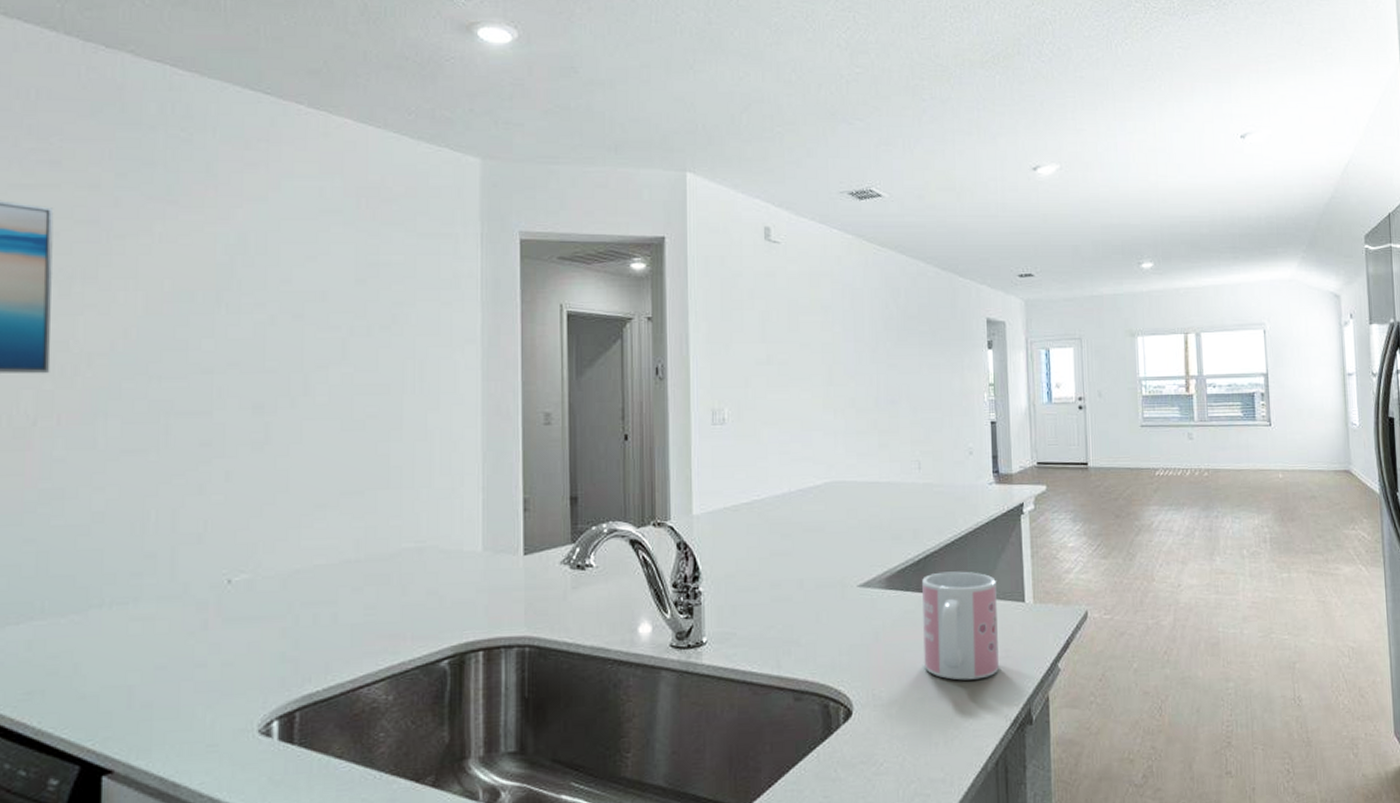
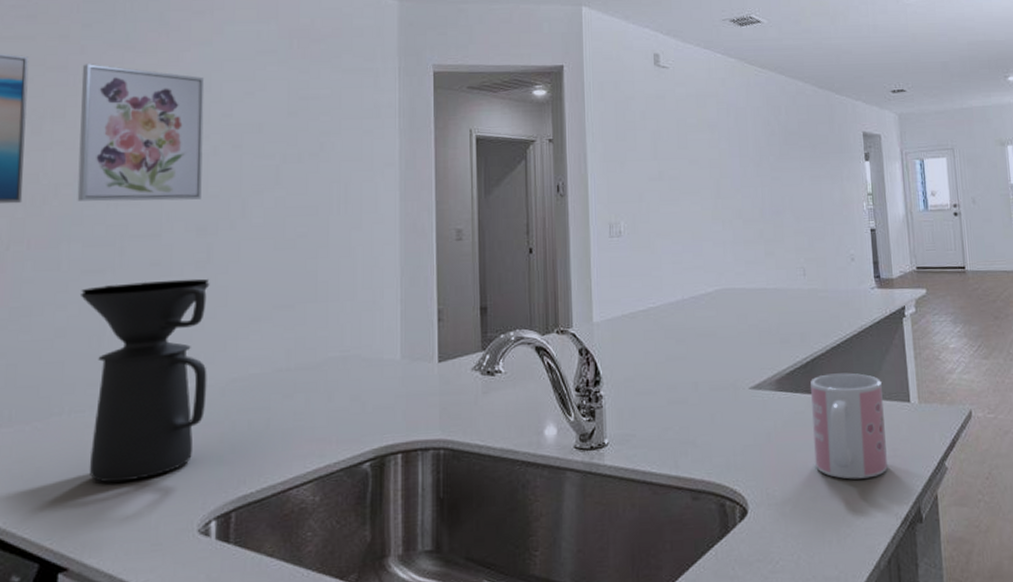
wall art: none [114,218,260,375] -> present [77,64,205,202]
coffee maker: none [119,461,268,680] -> present [79,278,210,483]

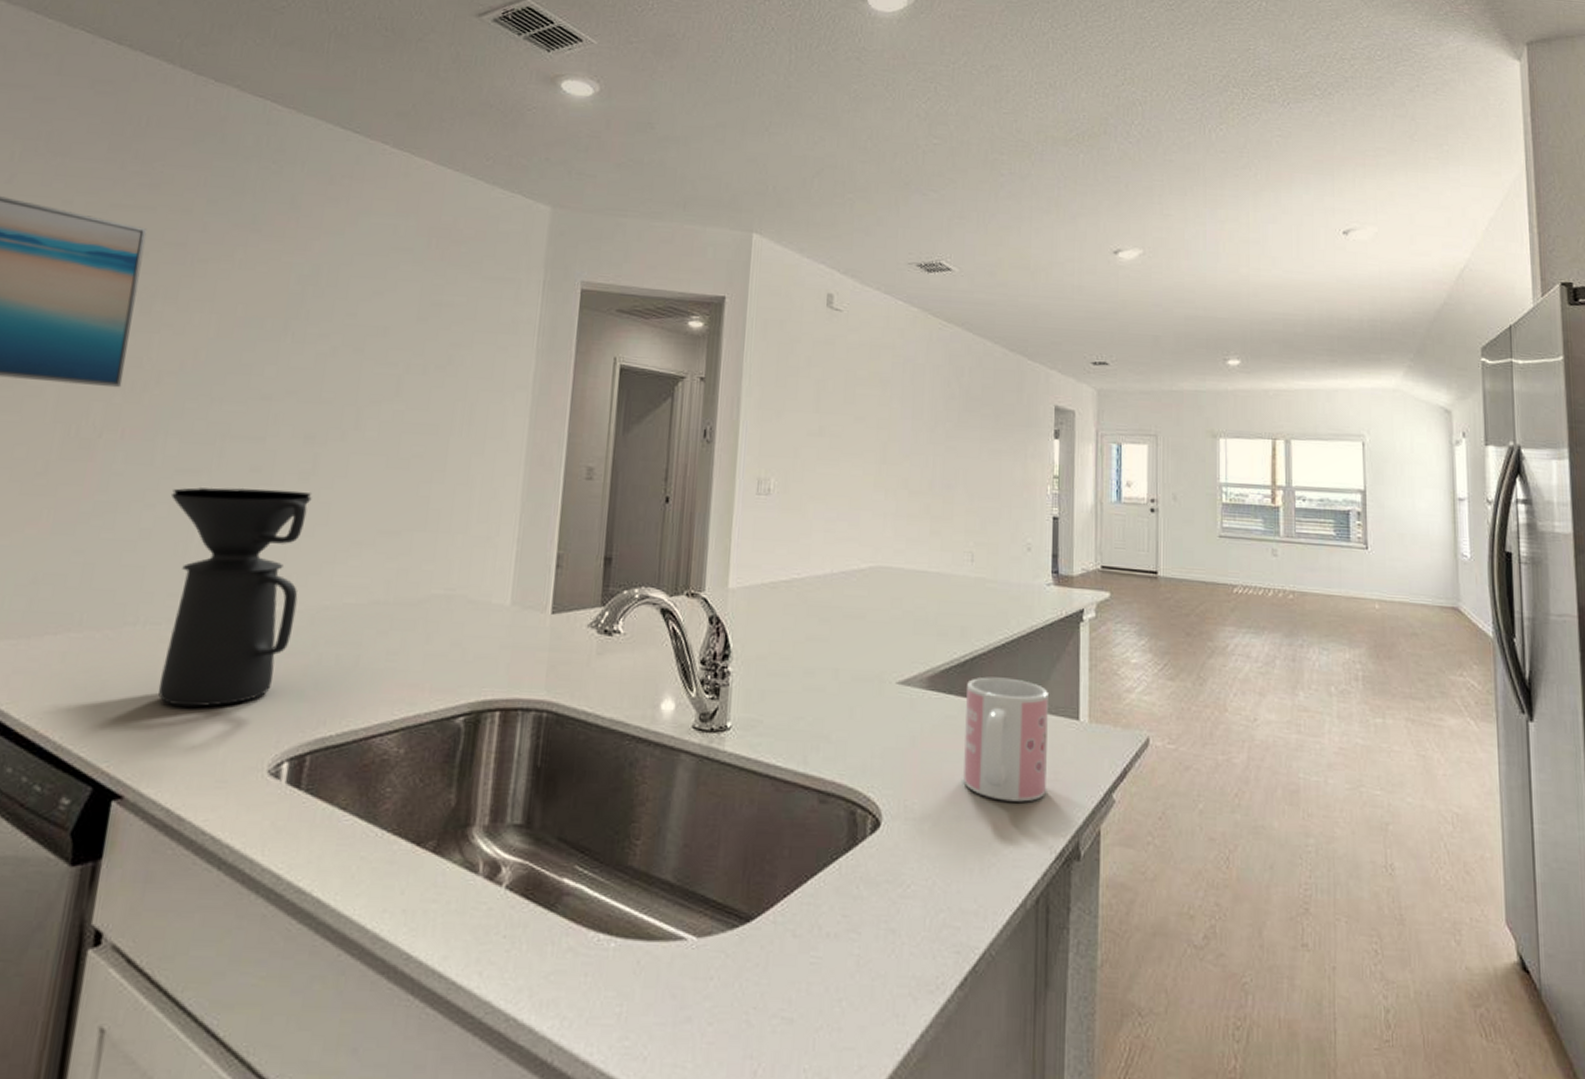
wall art: present [77,64,205,202] -> none [180,243,331,404]

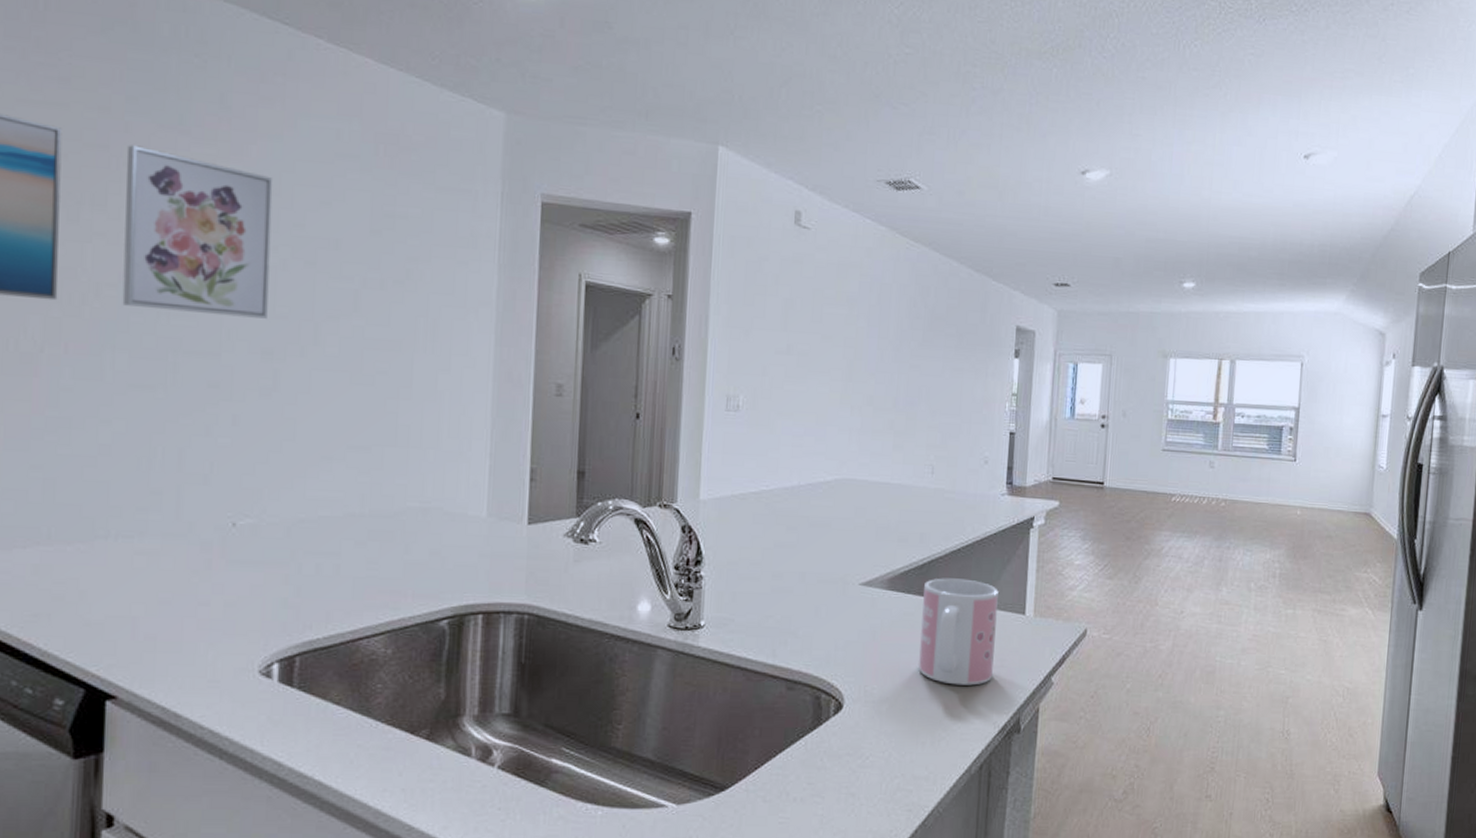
coffee maker: present [158,487,312,707] -> none [126,403,276,615]
wall art: none [180,243,331,404] -> present [122,145,273,319]

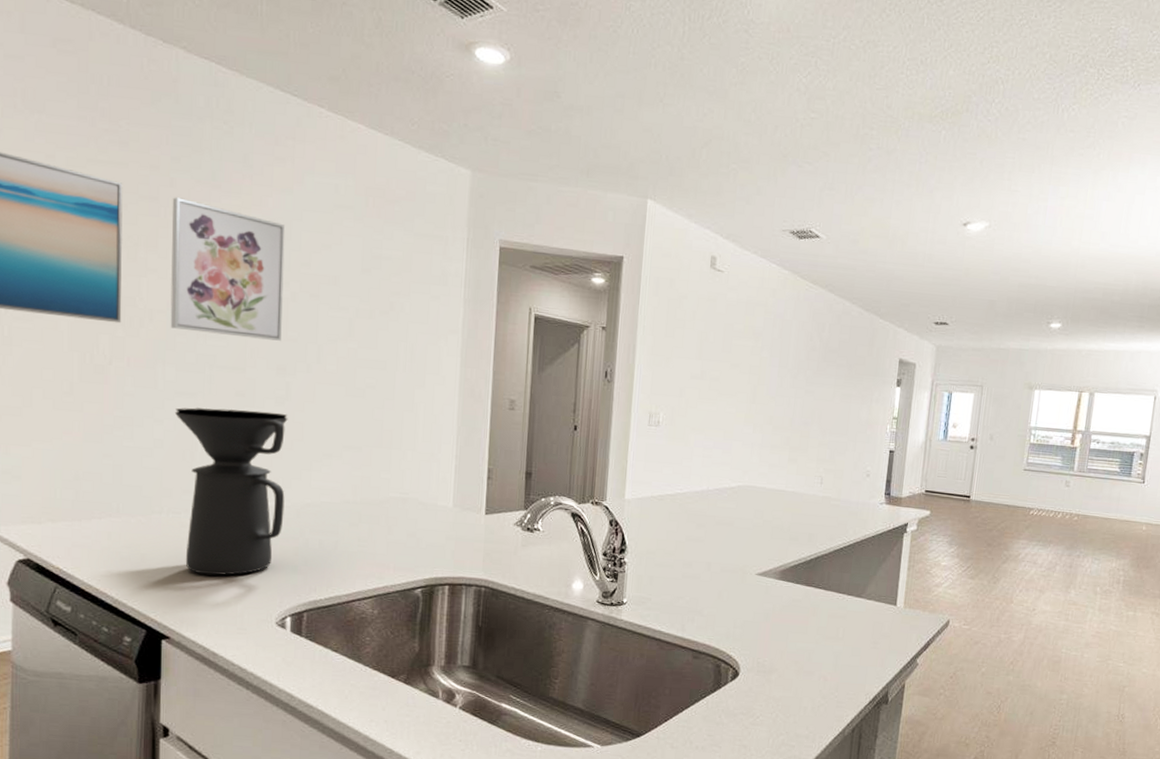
coffee maker: none [126,403,276,615] -> present [174,407,288,576]
mug: present [918,578,999,686] -> none [803,572,874,663]

